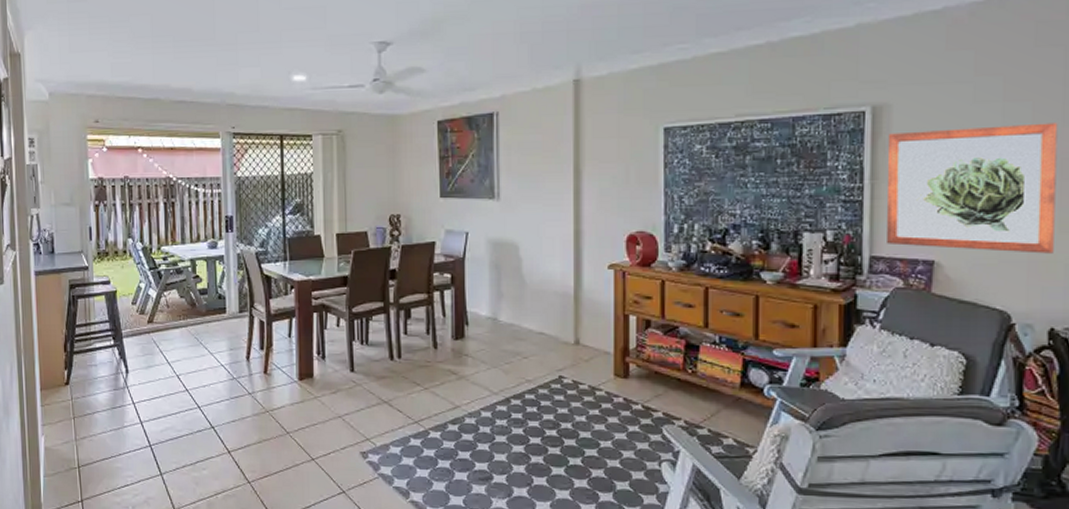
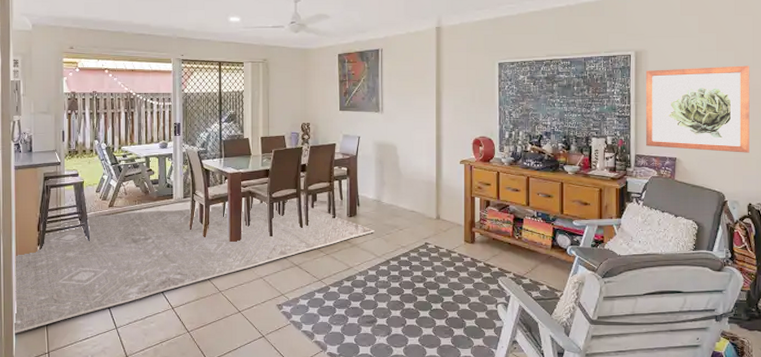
rug: none [40,316,489,477] -> present [12,200,375,335]

